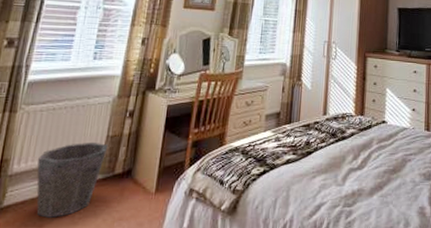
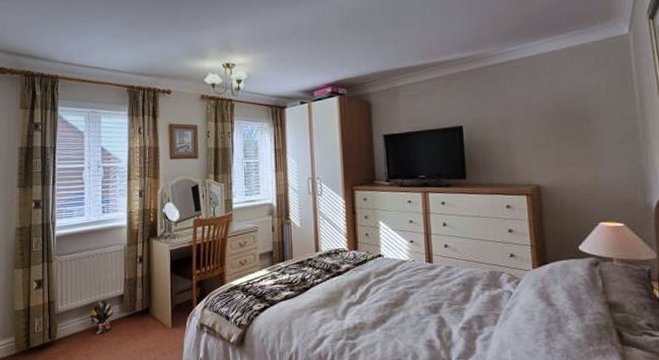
waste bin: present [36,141,108,218] -> none [74,284,127,348]

